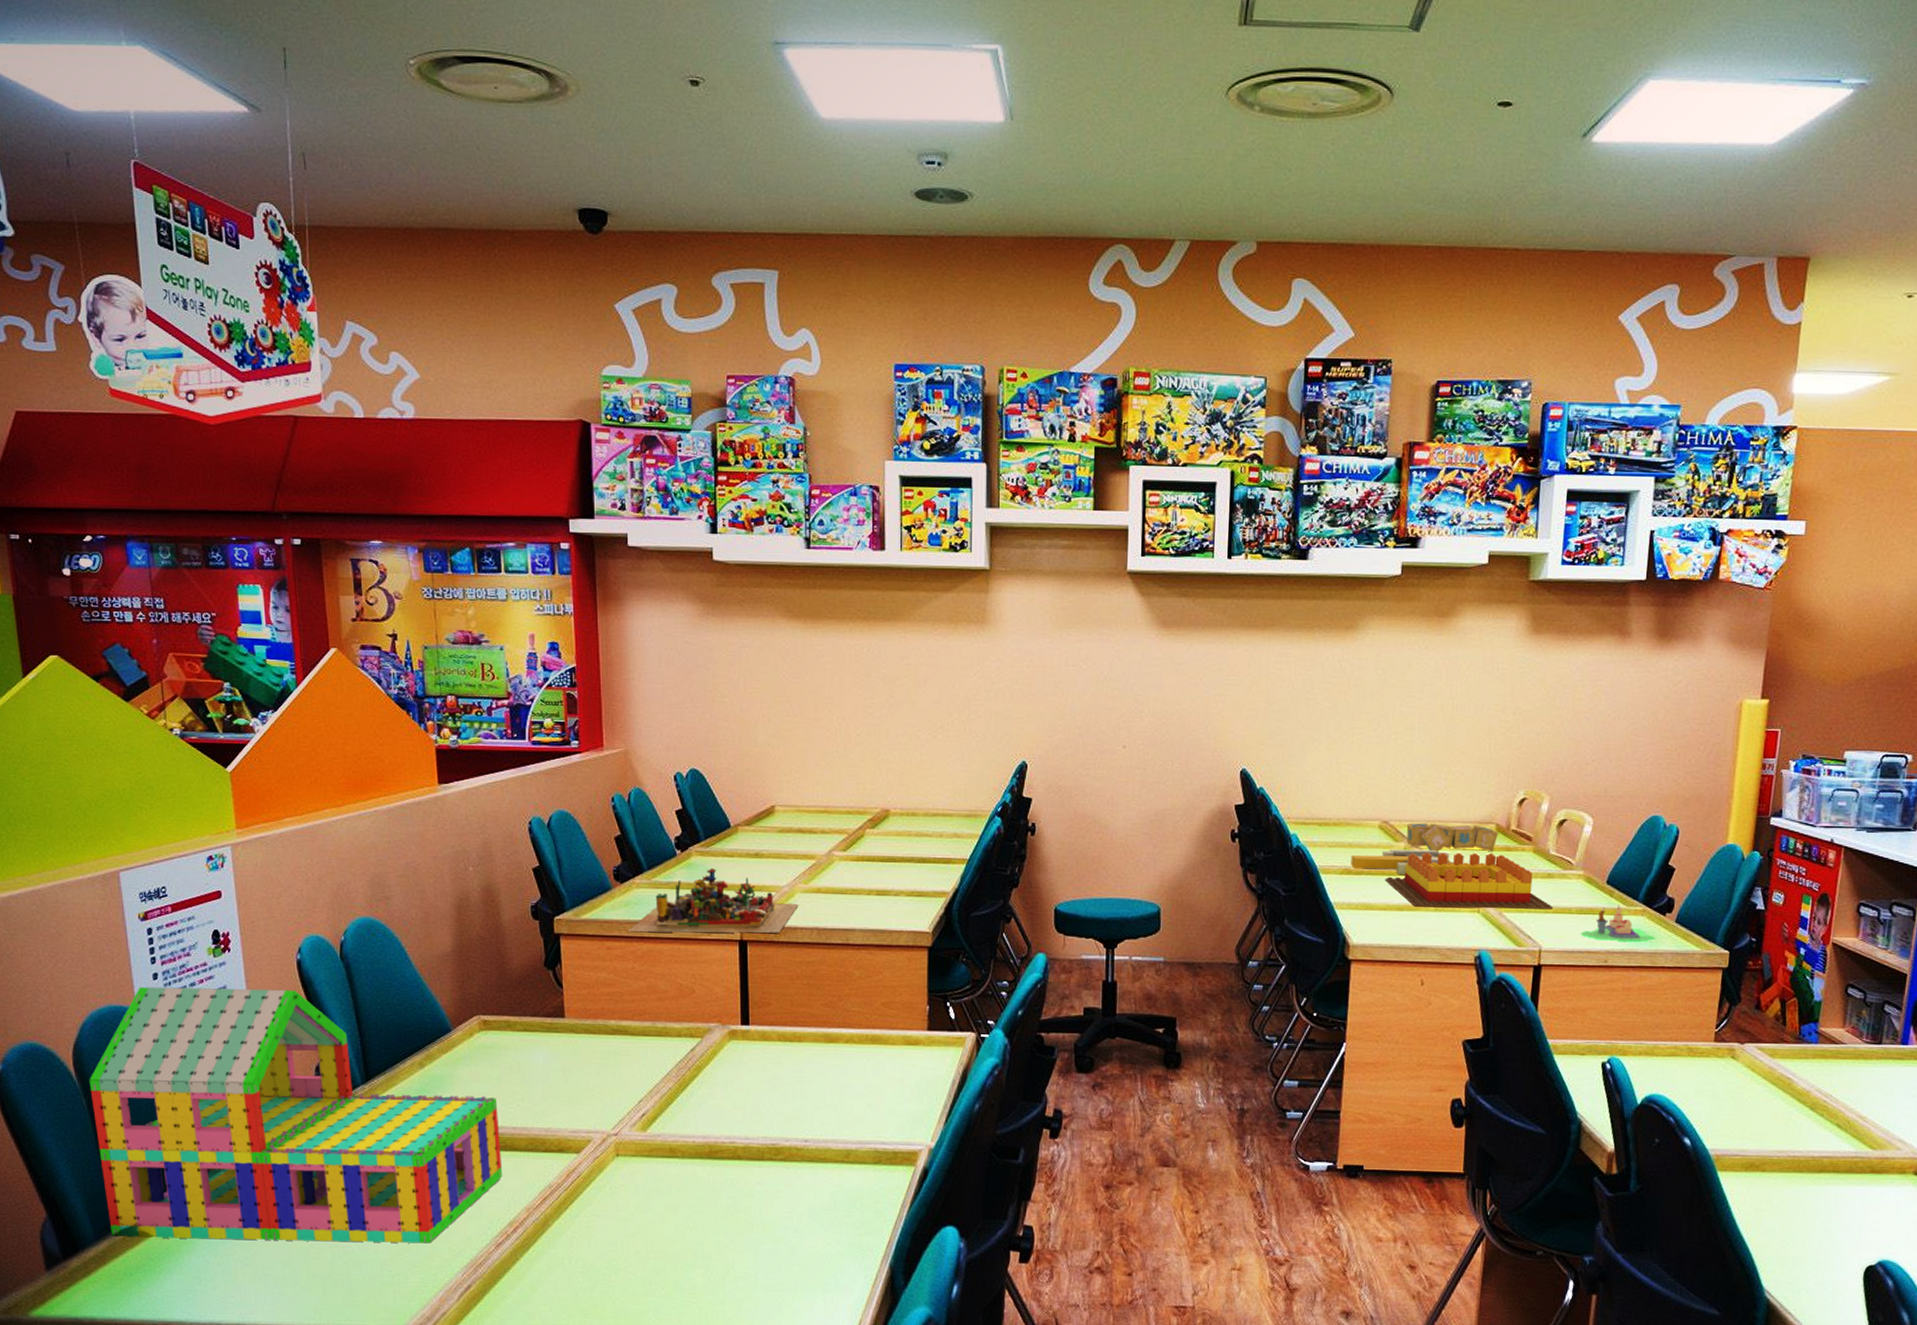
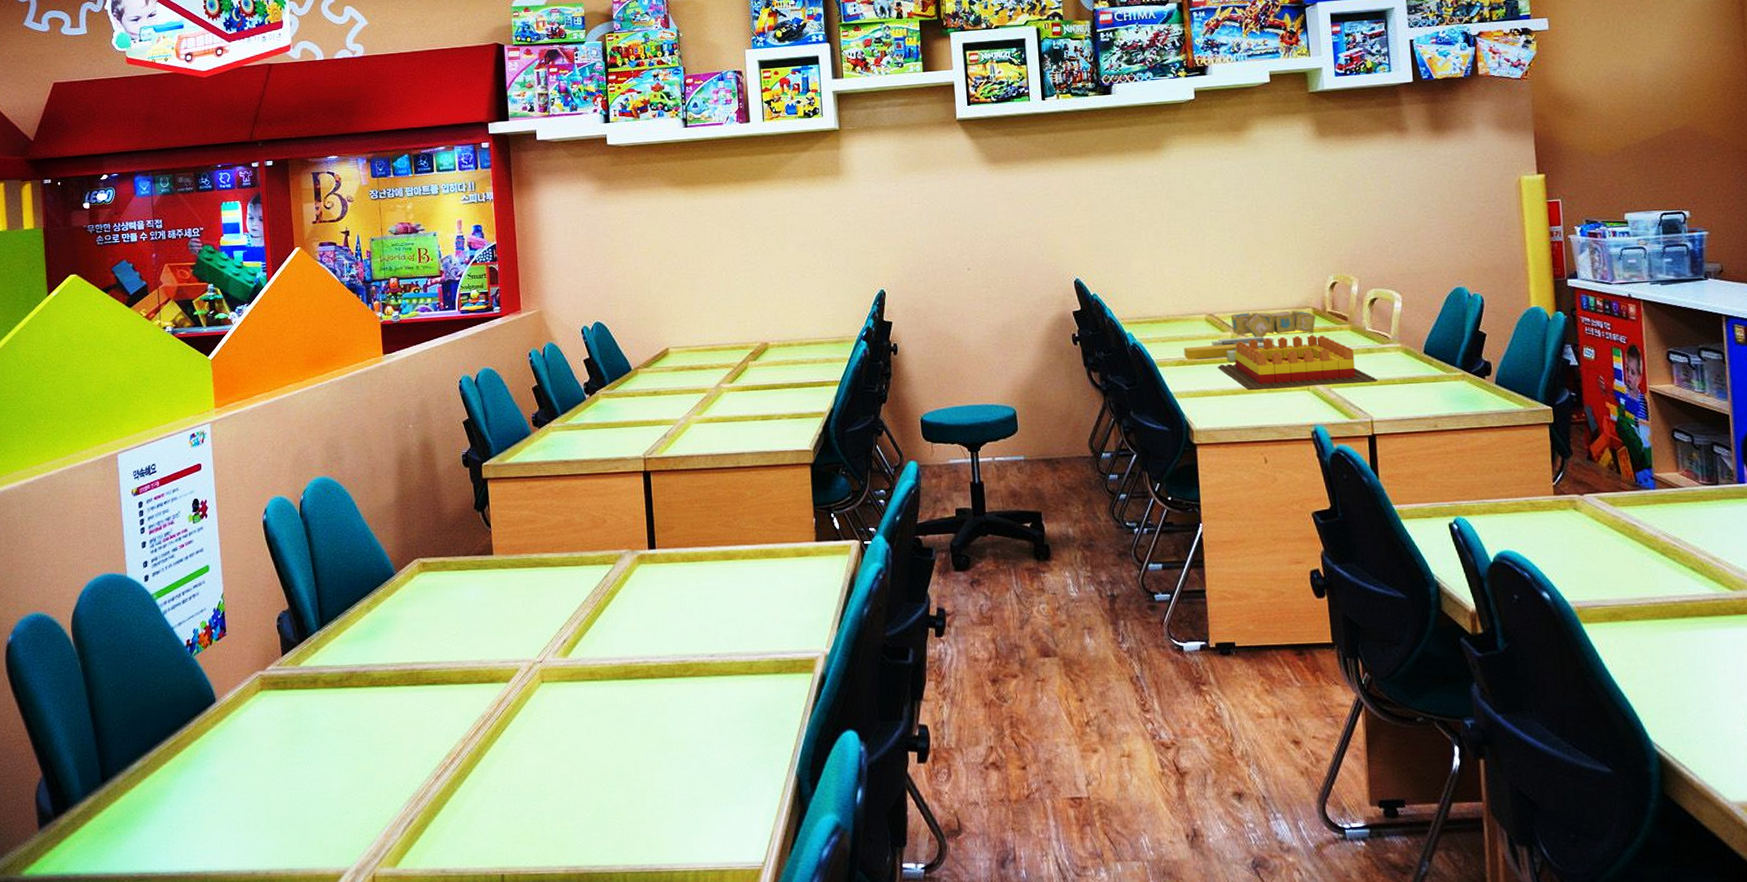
toy building blocks: present [89,986,503,1244] -> none [84,547,441,793]
toy building set: present [628,867,799,934] -> none [546,407,694,472]
toy building blocks: present [1581,904,1656,942] -> none [1408,371,1480,407]

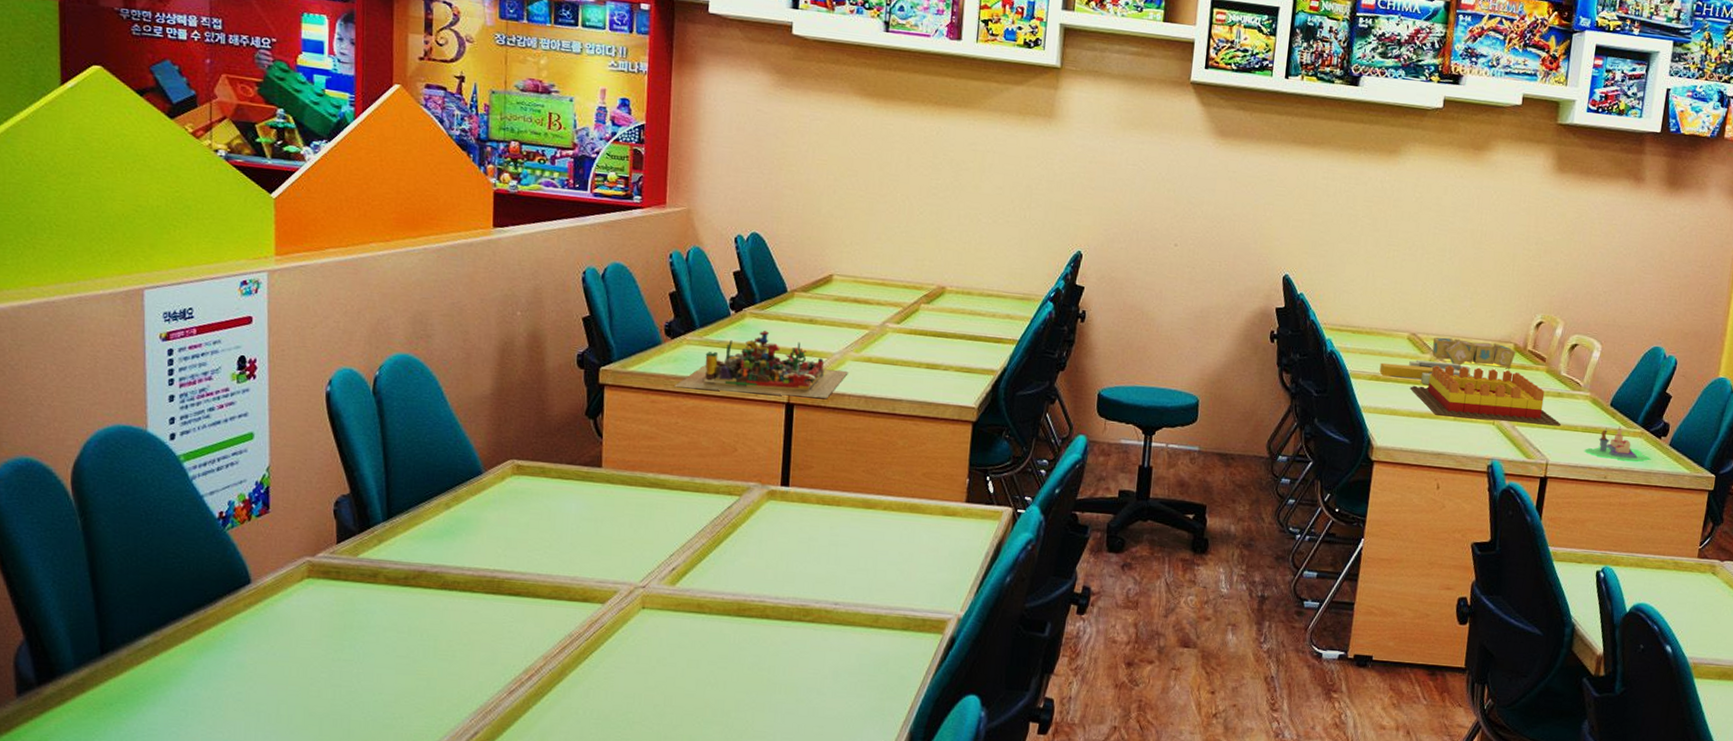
toy building set: none [546,407,694,472] -> present [674,330,848,399]
toy building blocks: none [1408,371,1480,407] -> present [1585,425,1651,462]

